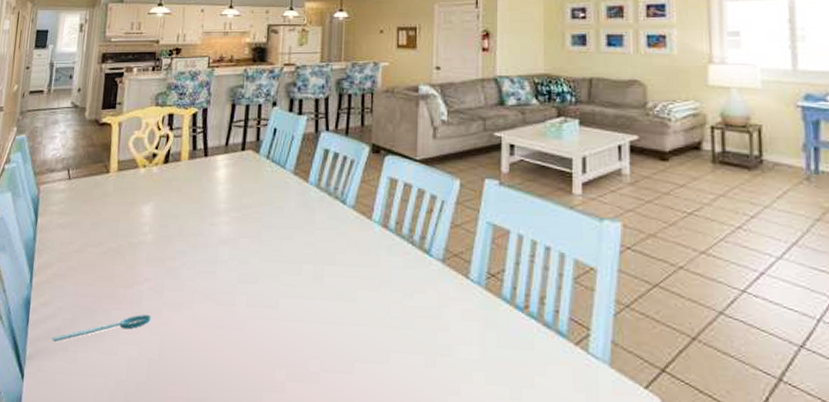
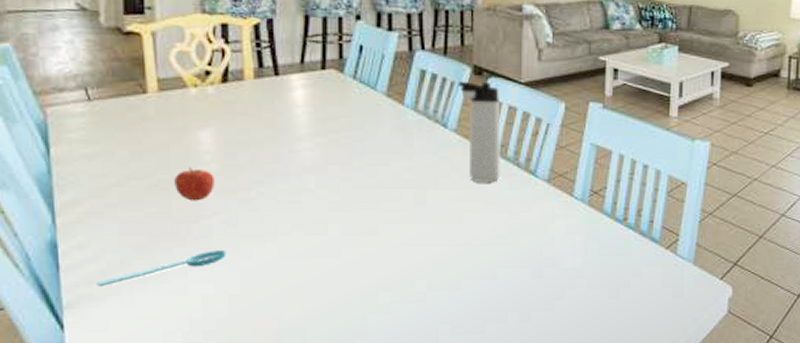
fruit: none [119,236,150,268] -> present [174,166,215,201]
thermos bottle: none [357,159,396,260] -> present [458,80,501,182]

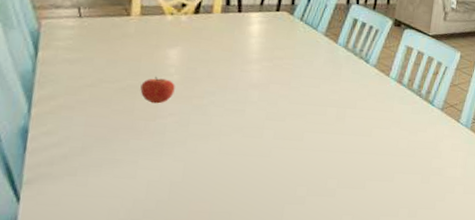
spoon: present [96,250,227,287] -> none [57,144,175,168]
thermos bottle: present [458,80,501,182] -> none [381,29,412,107]

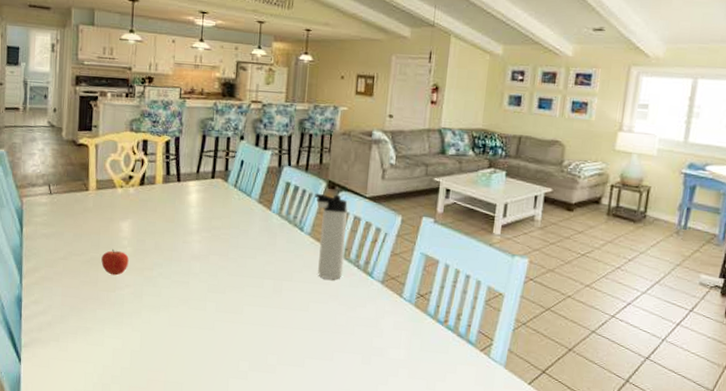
thermos bottle: none [381,29,412,107] -> present [314,193,348,279]

